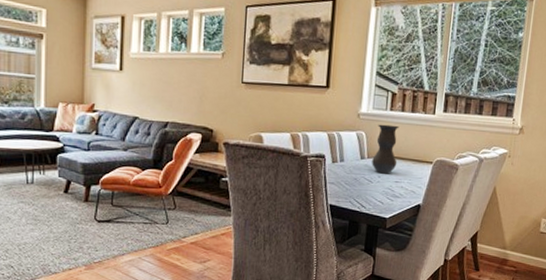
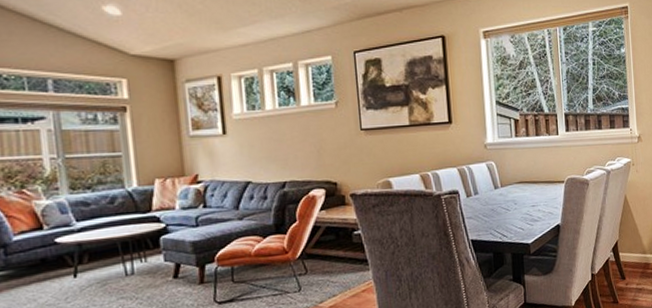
vase: present [372,124,400,174] -> none [506,150,531,201]

